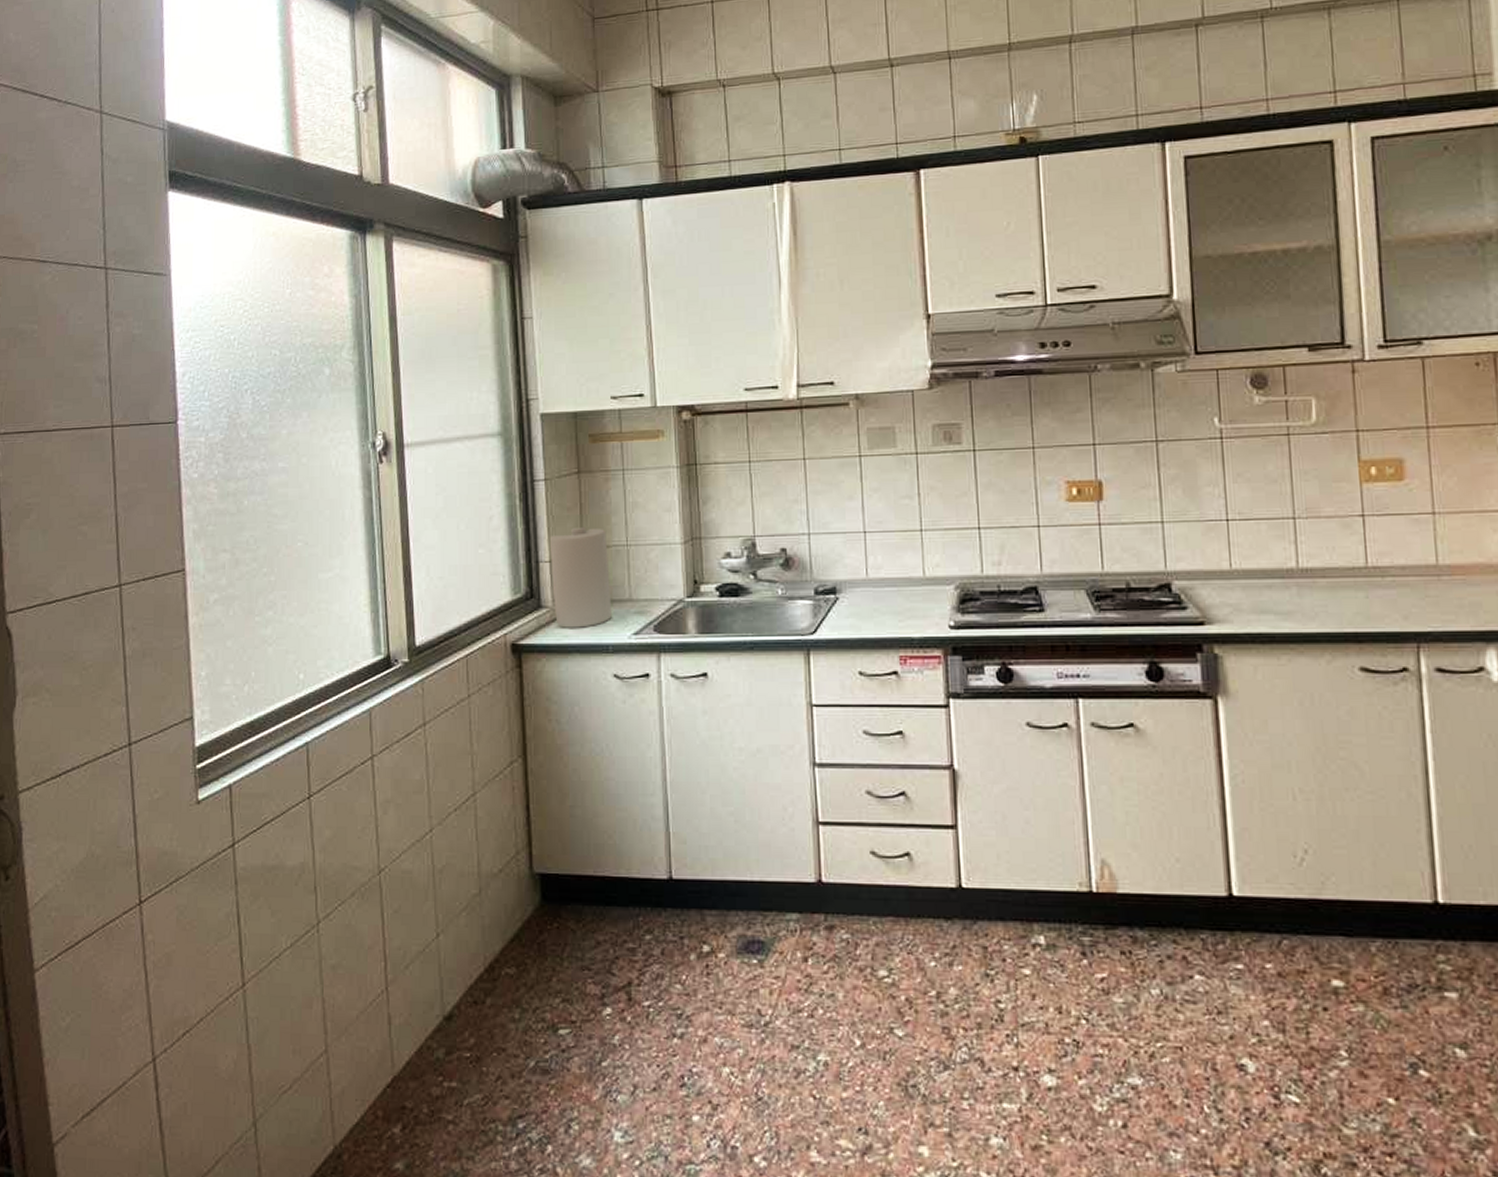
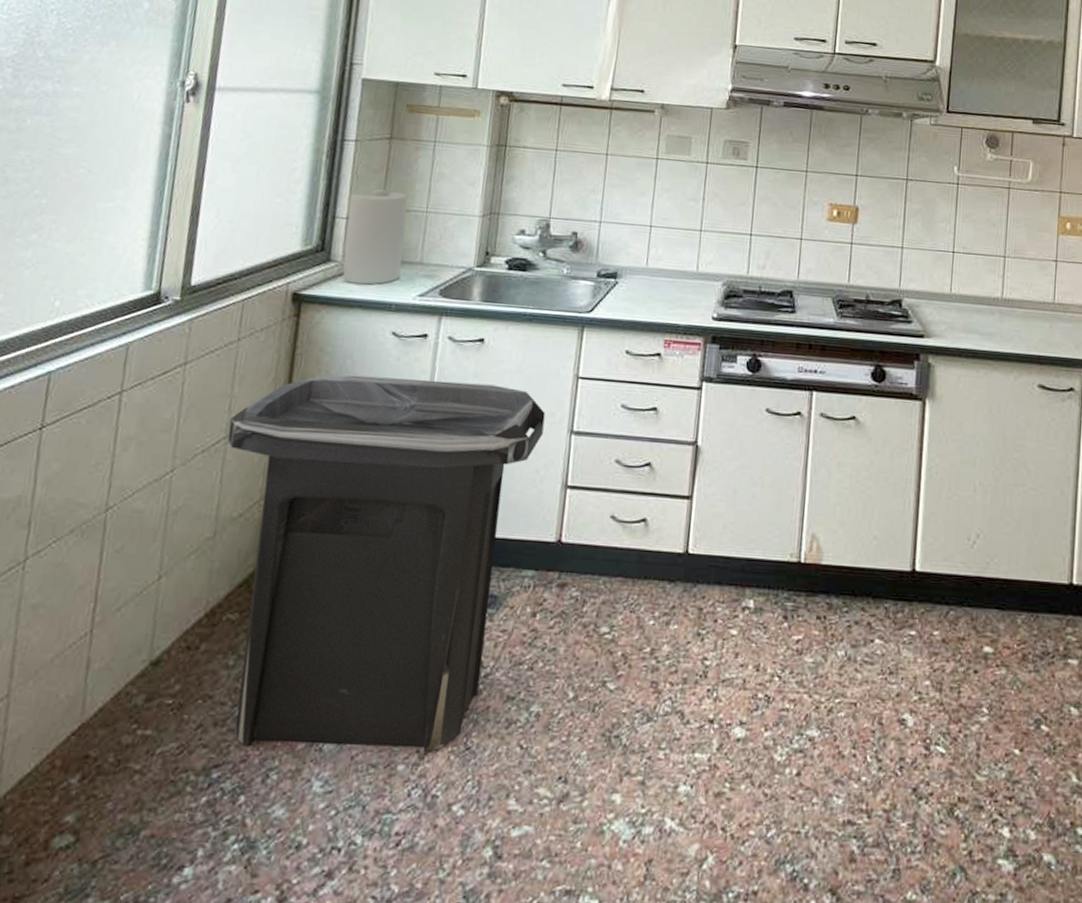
trash can: none [475,721,784,1104] -> present [227,375,545,754]

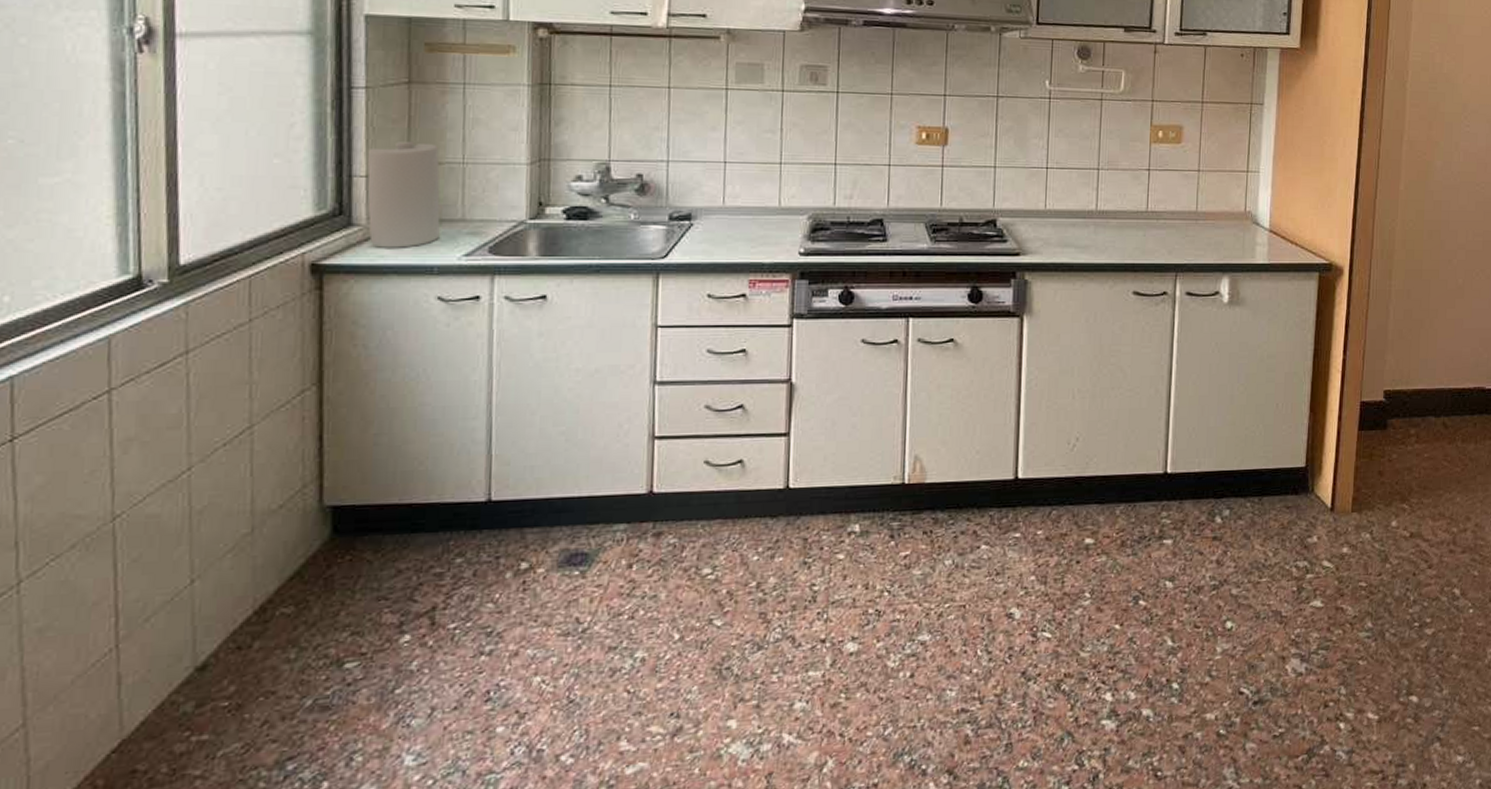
trash can: present [227,375,545,754] -> none [252,342,624,735]

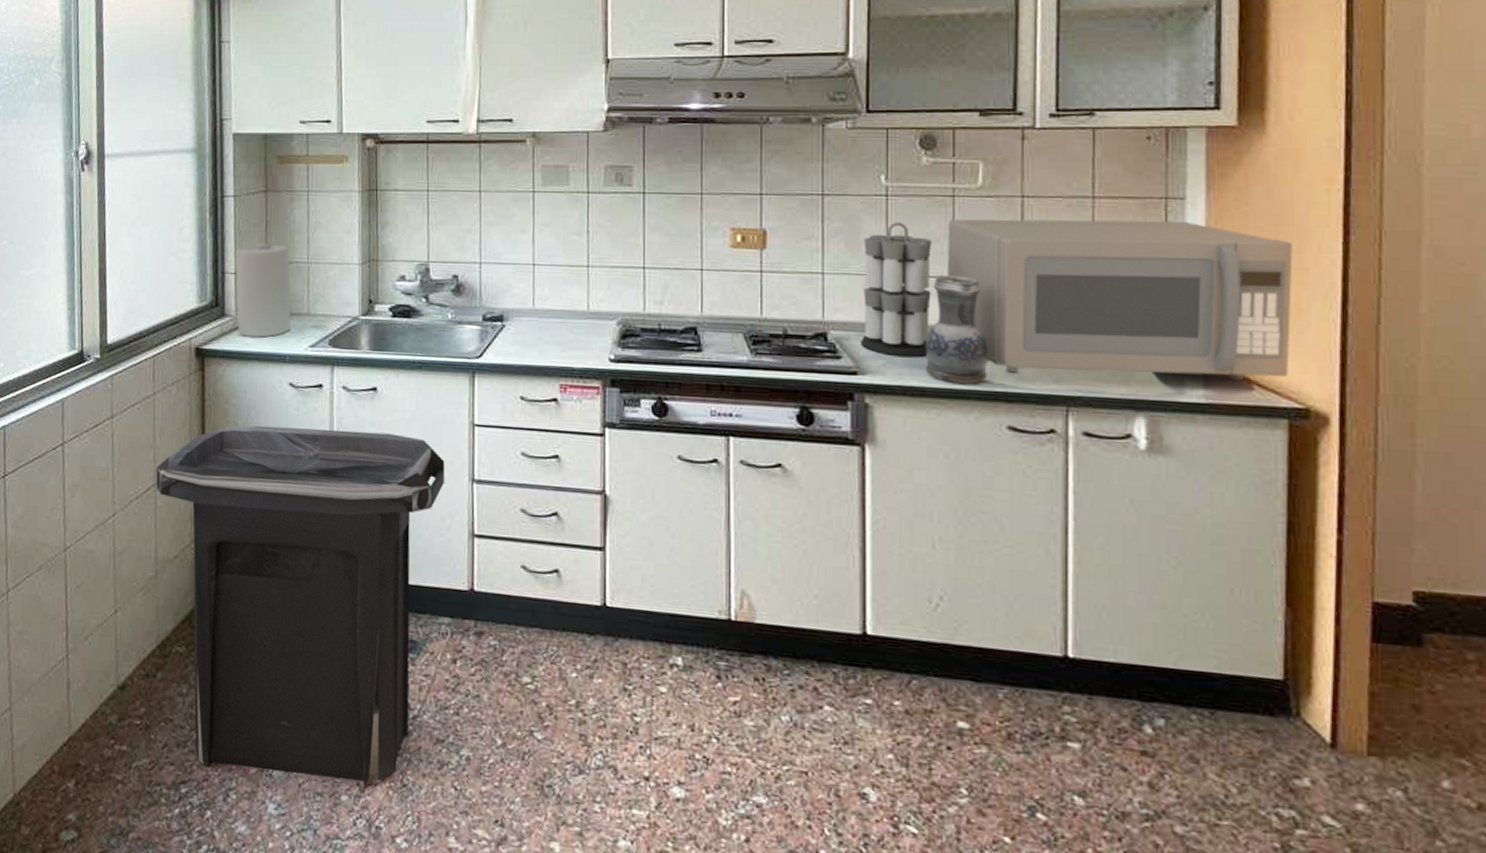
trash can: none [252,342,624,735] -> present [155,425,445,787]
spice rack: none [1024,121,1083,239] -> present [862,222,931,358]
ceramic jug: none [1074,167,1122,258] -> present [925,275,989,384]
microwave: none [1093,119,1329,247] -> present [946,219,1293,380]

